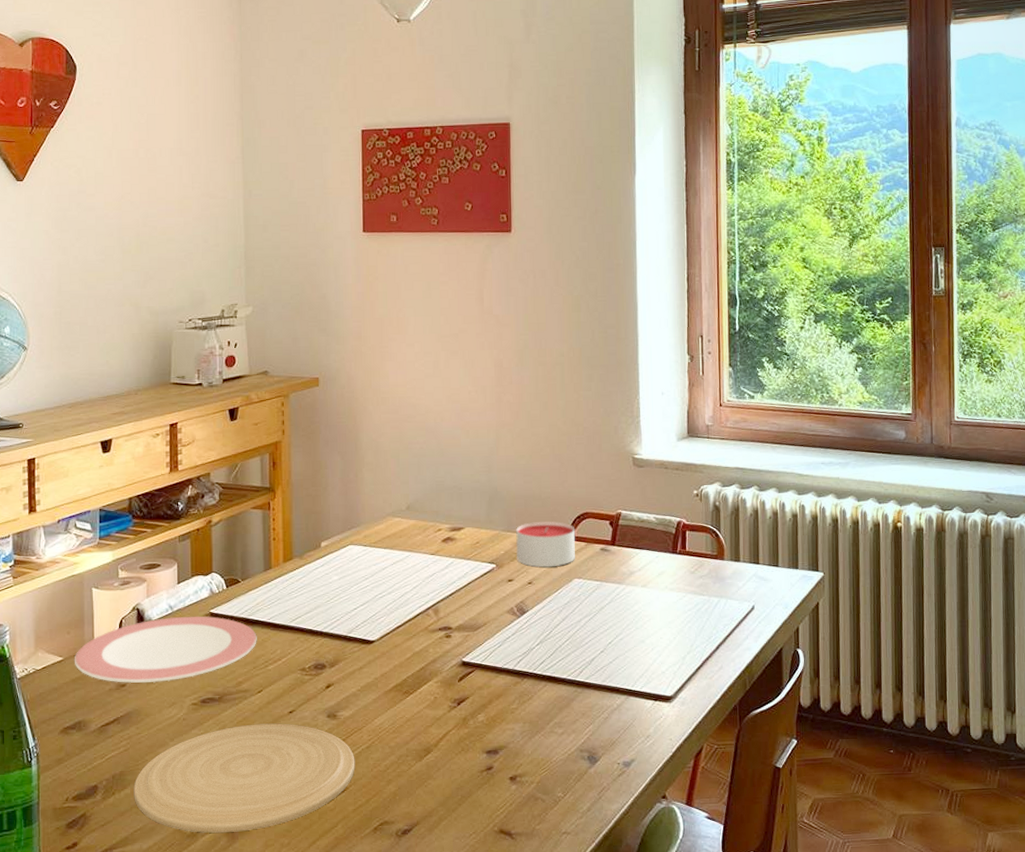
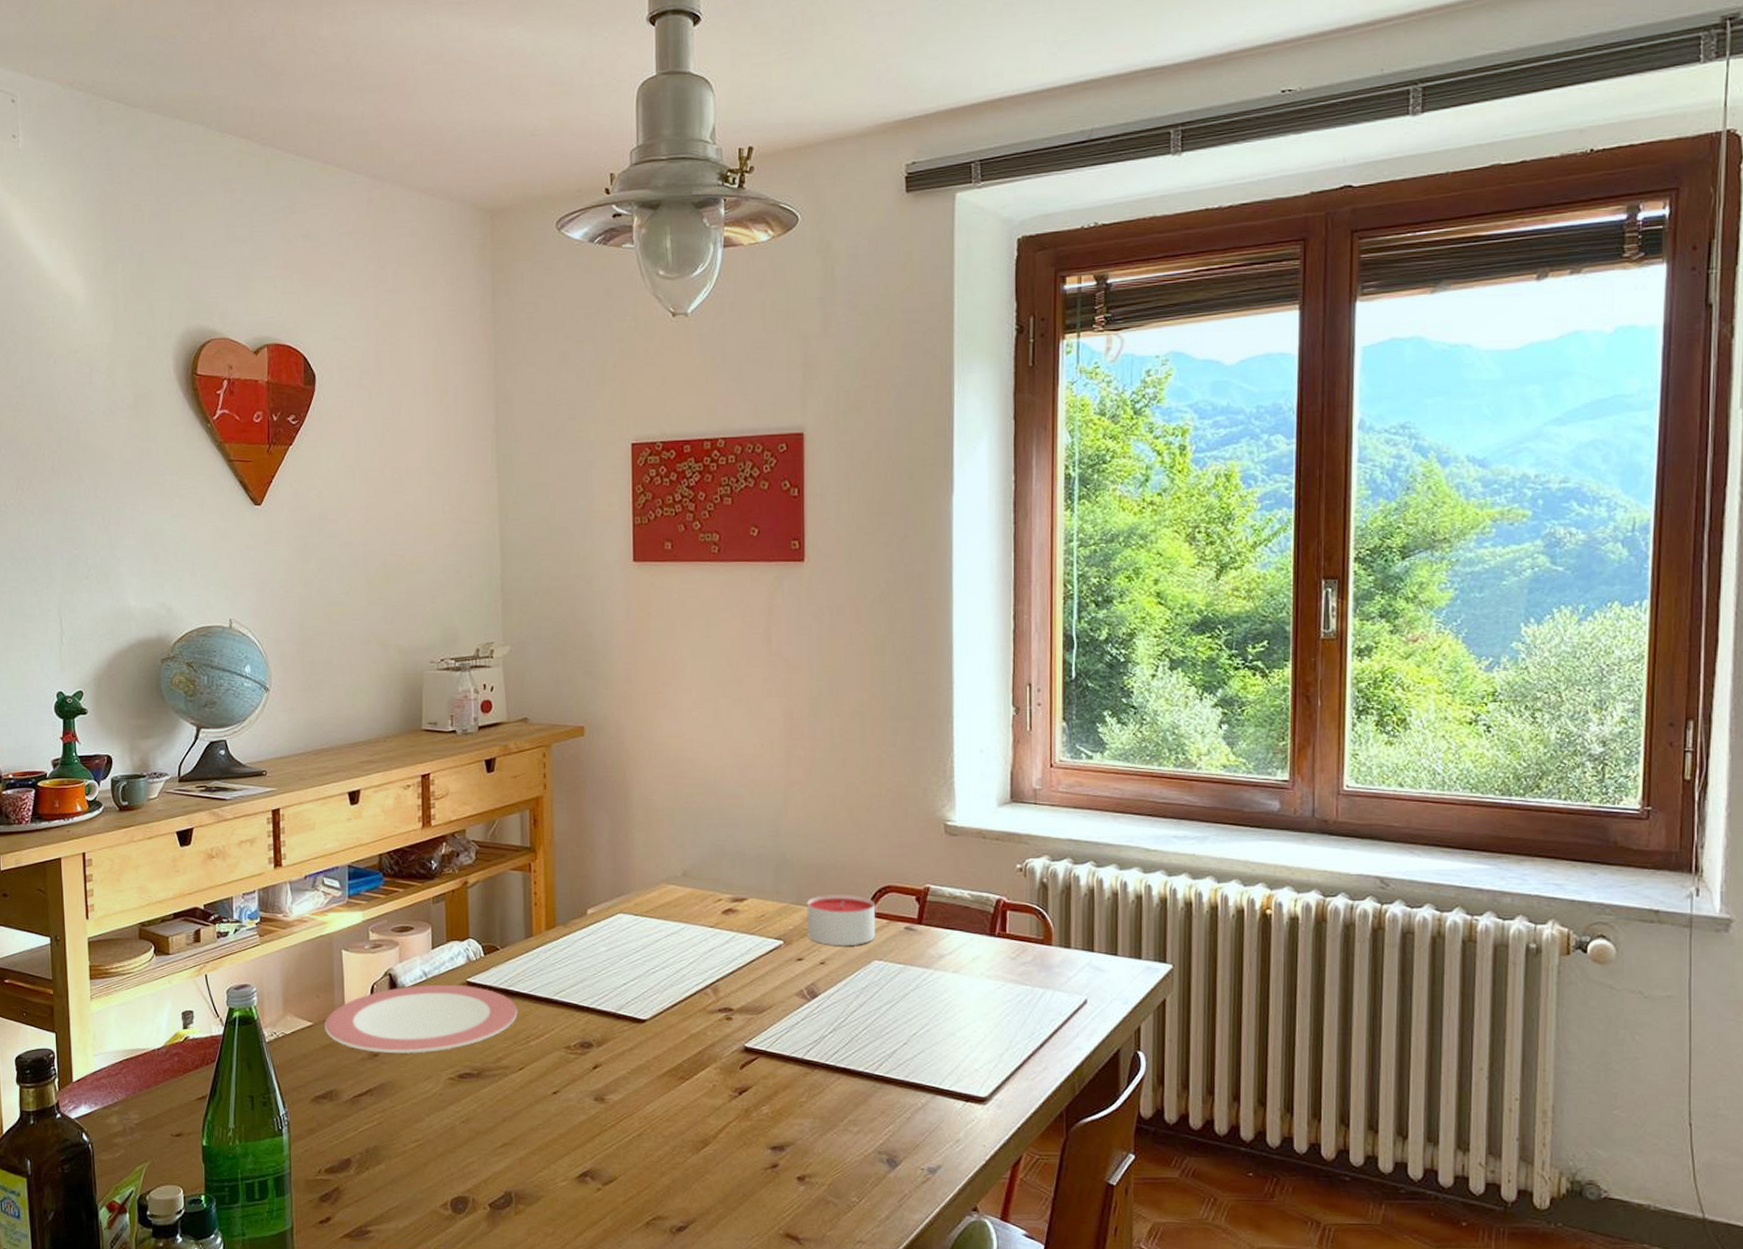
plate: present [134,723,355,833] -> none [388,1103,625,1217]

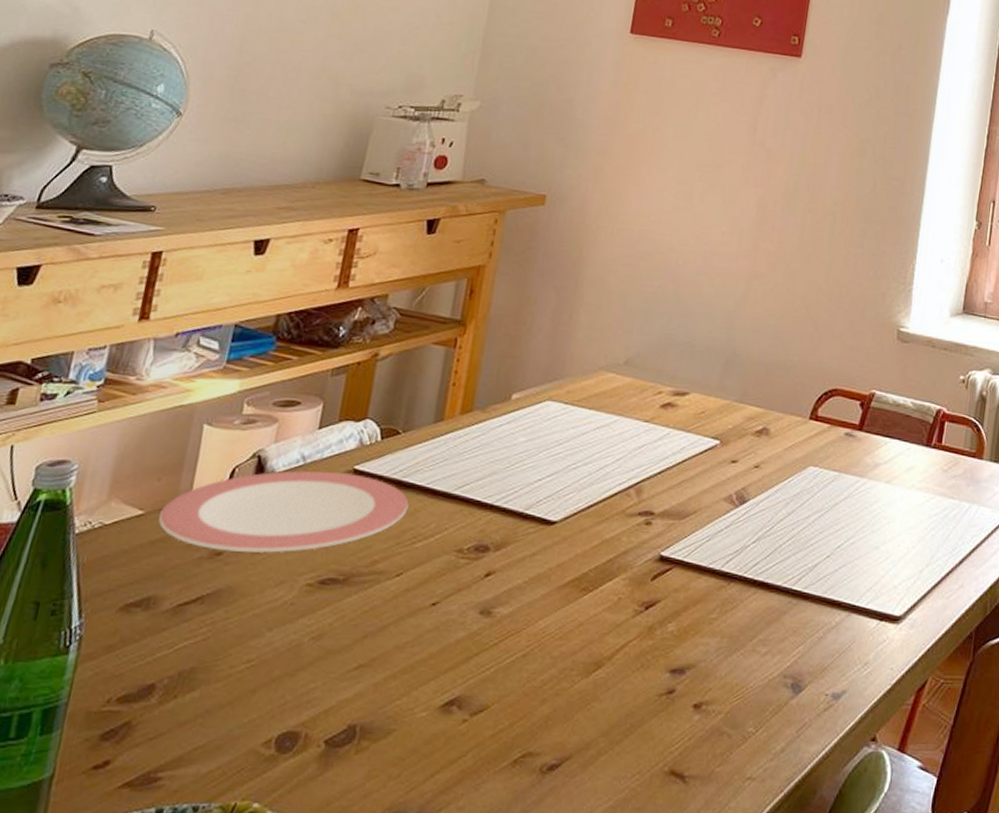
candle: present [806,895,876,945] -> none [746,394,820,449]

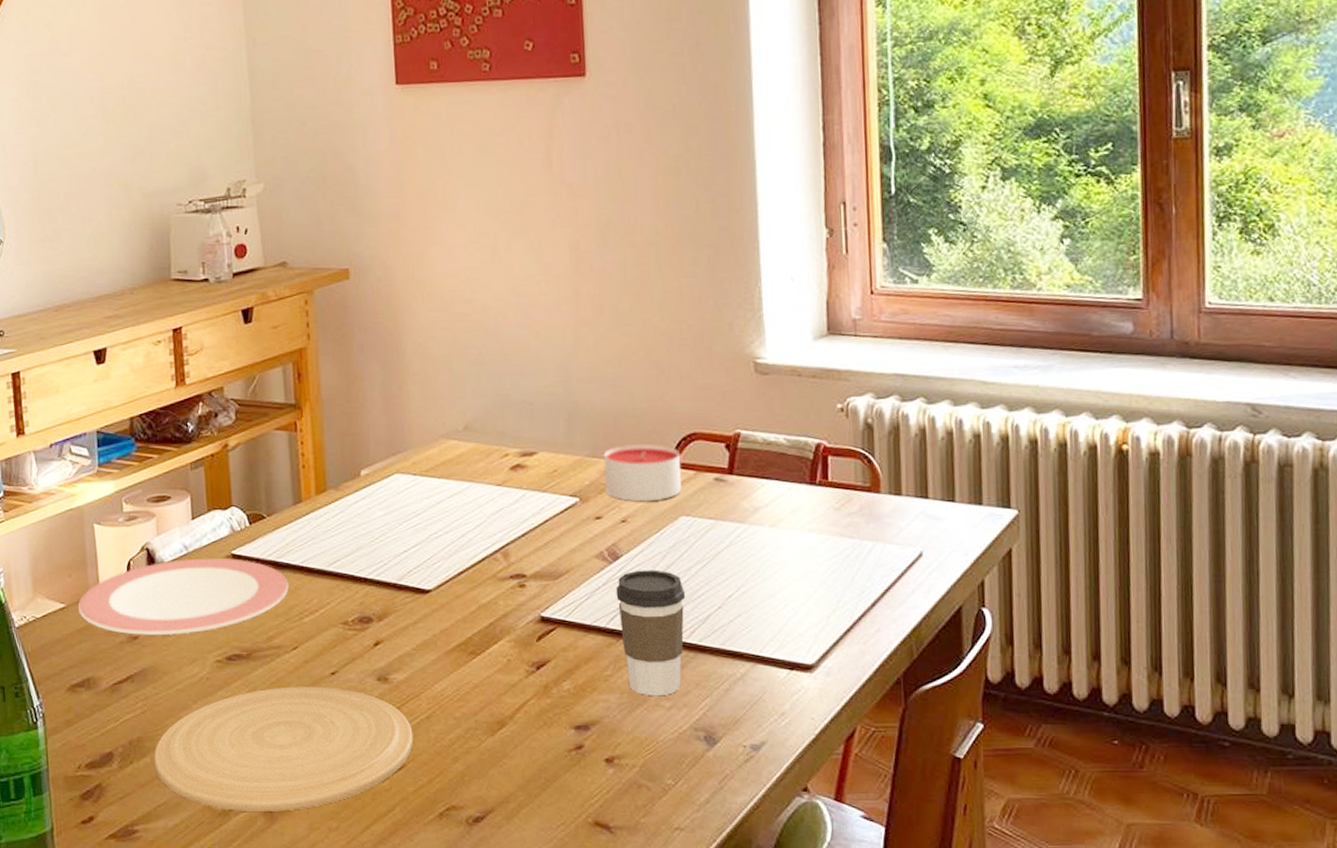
plate: none [202,616,506,757] -> present [154,686,414,812]
coffee cup: none [731,515,800,642] -> present [616,569,686,697]
candle: none [746,394,820,449] -> present [603,444,681,501]

